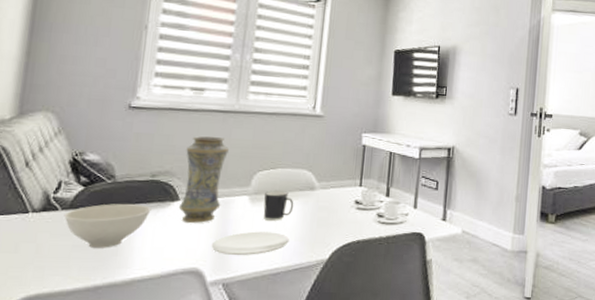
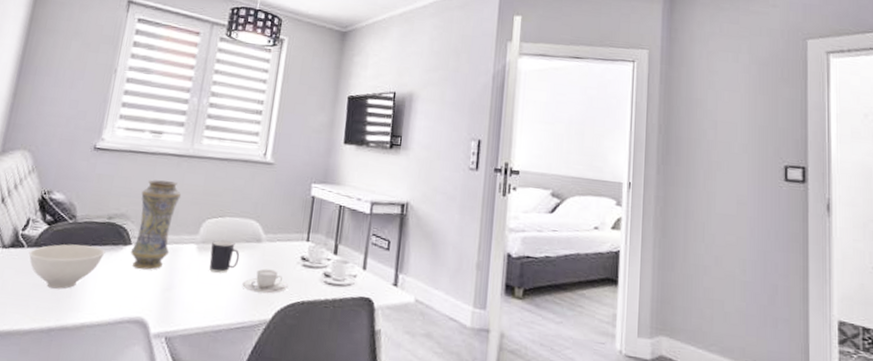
plate: present [211,231,289,255] -> none [157,283,233,309]
teacup: none [298,214,344,236] -> present [242,268,289,294]

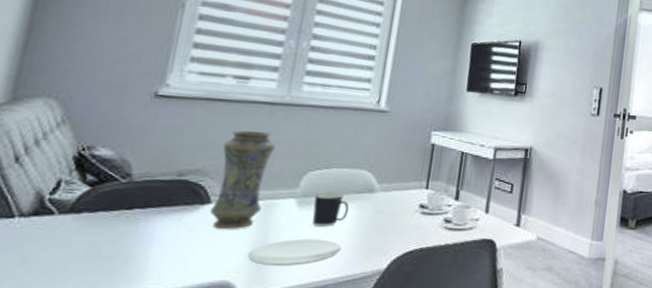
bowl: present [28,244,106,289] -> none [61,206,176,259]
plate: none [157,283,233,309] -> present [247,238,342,266]
teacup: present [242,268,289,294] -> none [352,219,406,244]

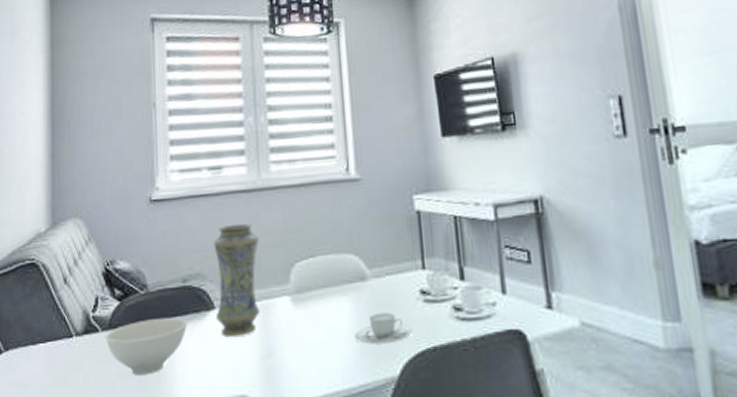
bowl: none [61,206,176,259] -> present [105,317,188,375]
plate: present [247,238,342,266] -> none [257,342,347,376]
mug: present [312,193,350,227] -> none [306,285,345,327]
teacup: none [352,219,406,244] -> present [355,312,413,344]

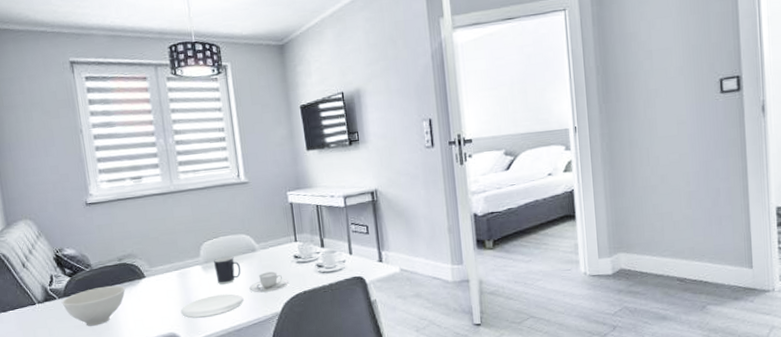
vase: present [213,223,261,336] -> none [140,217,180,296]
plate: none [257,342,347,376] -> present [180,294,244,319]
mug: none [306,285,345,327] -> present [213,256,241,285]

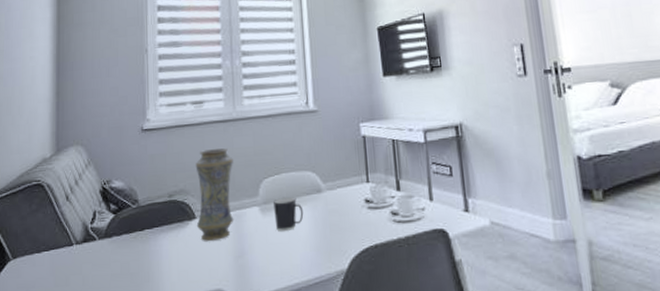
bowl: present [61,285,126,326] -> none [101,226,173,276]
vase: none [140,217,180,296] -> present [195,147,234,241]
plate: present [180,294,244,319] -> none [231,243,305,272]
teacup: present [249,271,289,293] -> none [312,218,359,244]

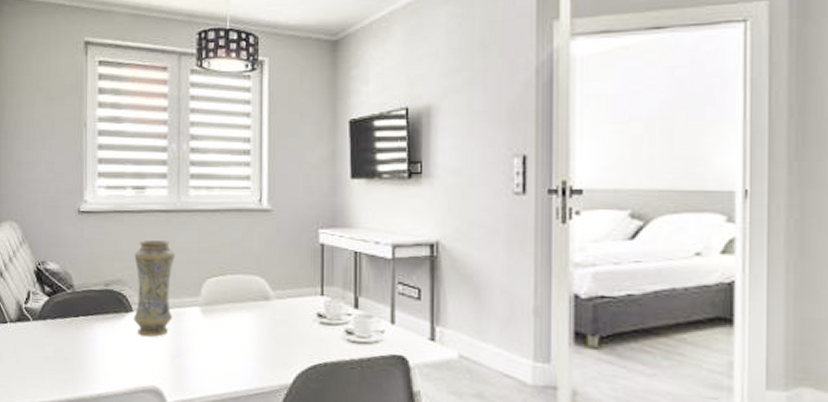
mug: present [272,197,304,231] -> none [215,301,248,336]

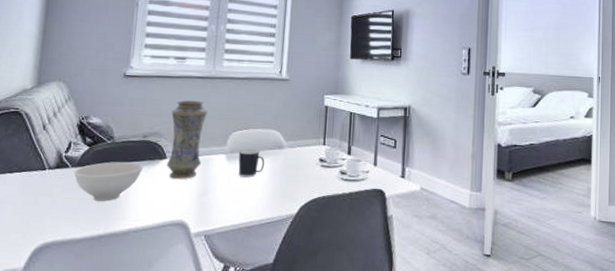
bowl: none [35,314,108,361] -> present [73,161,144,201]
mug: none [215,301,248,336] -> present [238,149,265,178]

